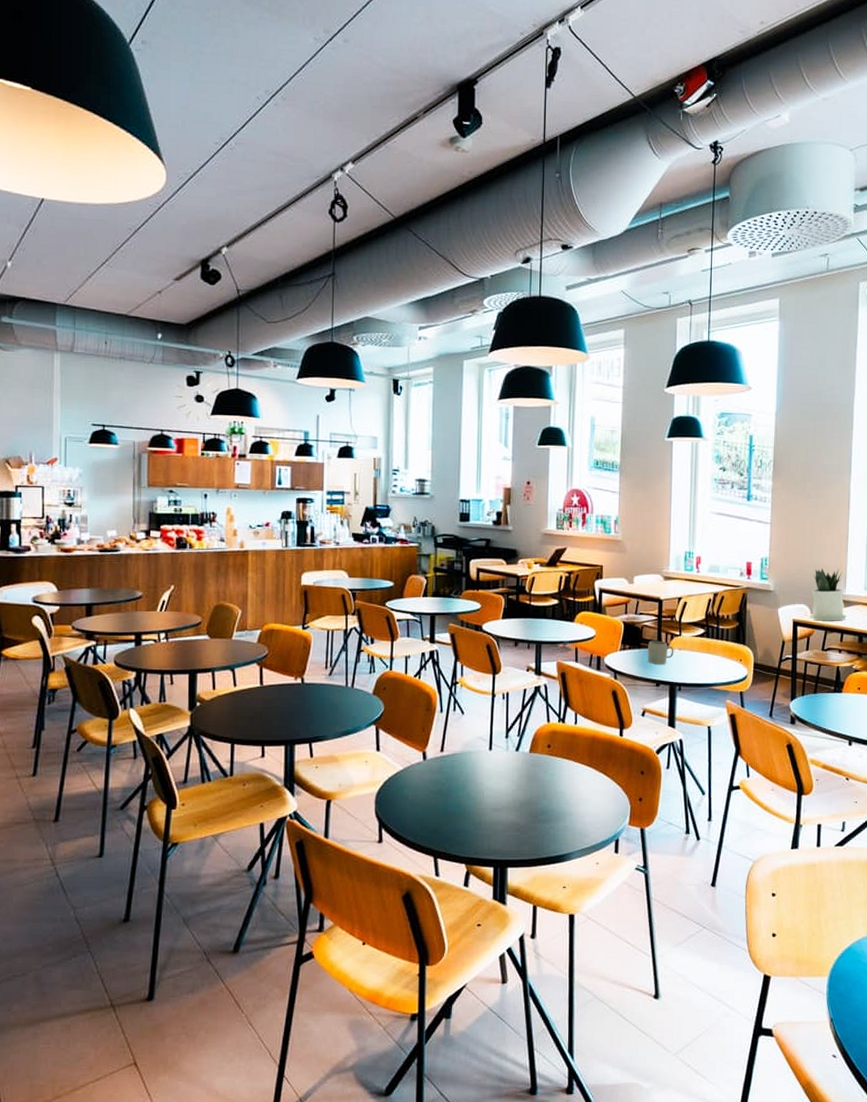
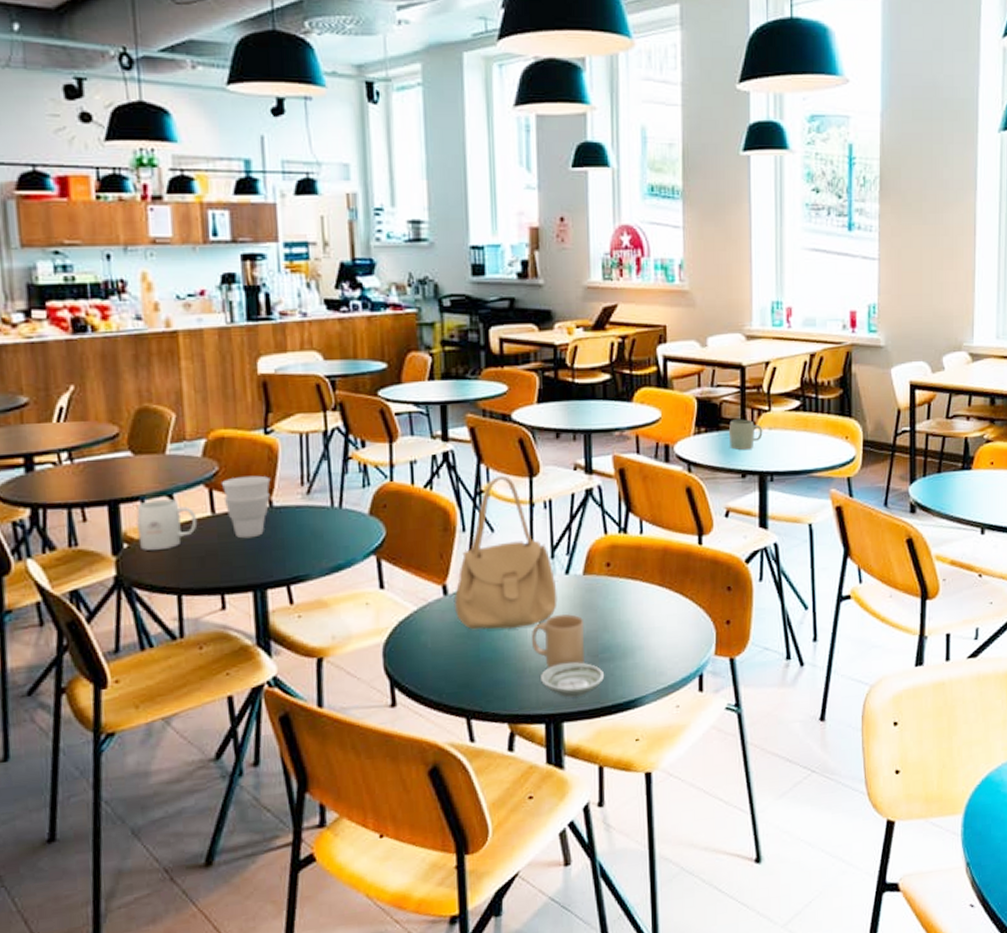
mug: none [208,672,250,710] -> present [136,499,198,551]
cup: none [269,659,304,706] -> present [221,475,271,539]
handbag: none [430,672,509,791] -> present [453,476,558,630]
cup: none [487,783,528,823] -> present [532,614,585,668]
saucer: none [492,820,542,848] -> present [541,662,605,698]
planter: present [810,568,847,621] -> none [930,312,976,381]

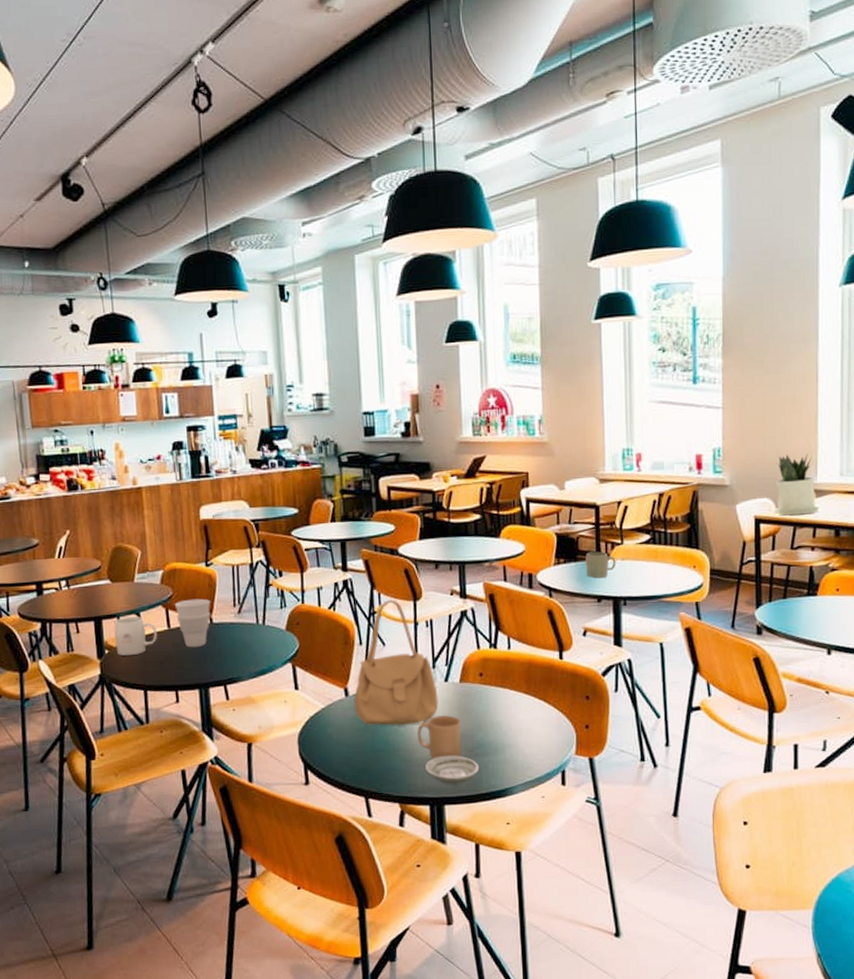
planter: none [930,312,976,381] -> present [774,452,820,516]

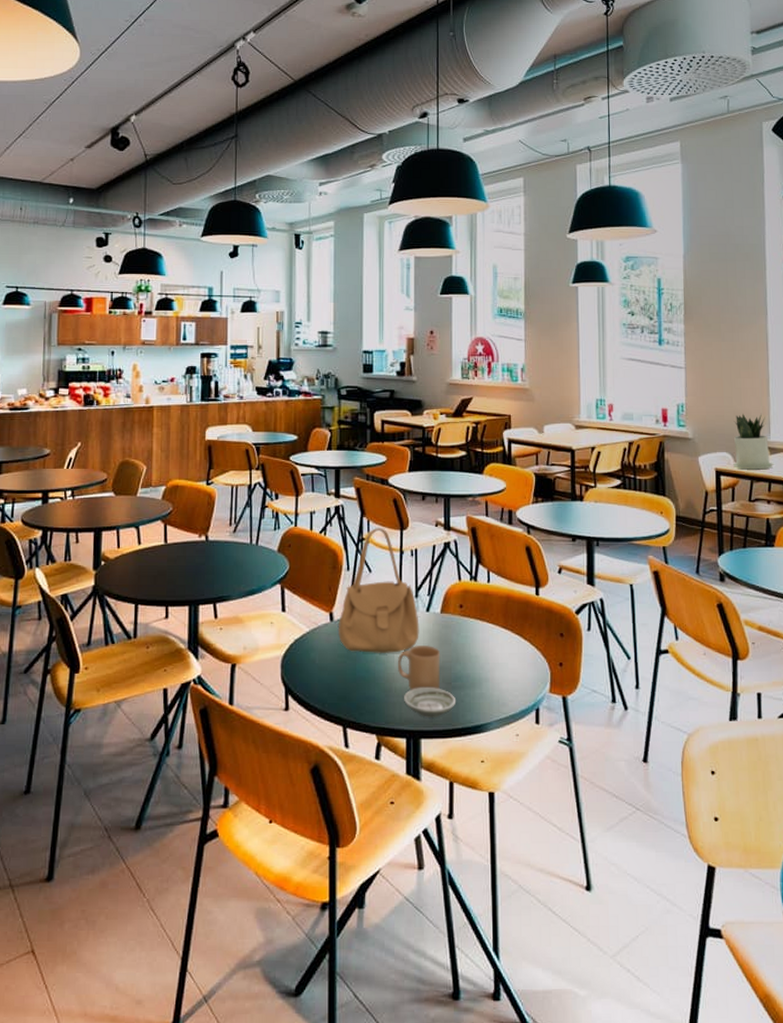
mug: present [114,616,158,656] -> none [112,530,154,569]
cup: present [174,598,211,648] -> none [173,516,208,564]
mug: present [585,551,616,578] -> none [561,493,590,518]

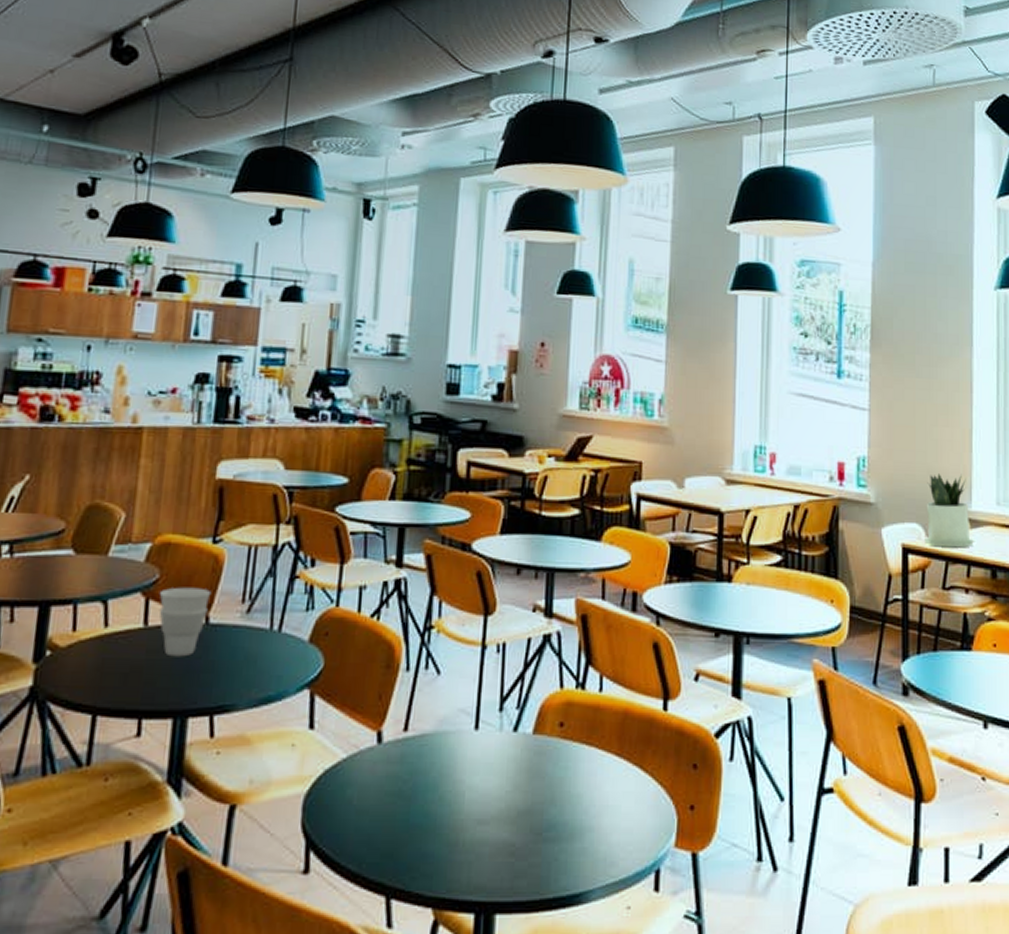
cup: none [173,516,208,564] -> present [159,587,212,657]
handbag: present [337,528,419,654] -> none [387,612,503,792]
cup: present [398,646,441,690] -> none [469,780,530,844]
saucer: present [404,686,457,717] -> none [475,838,548,883]

